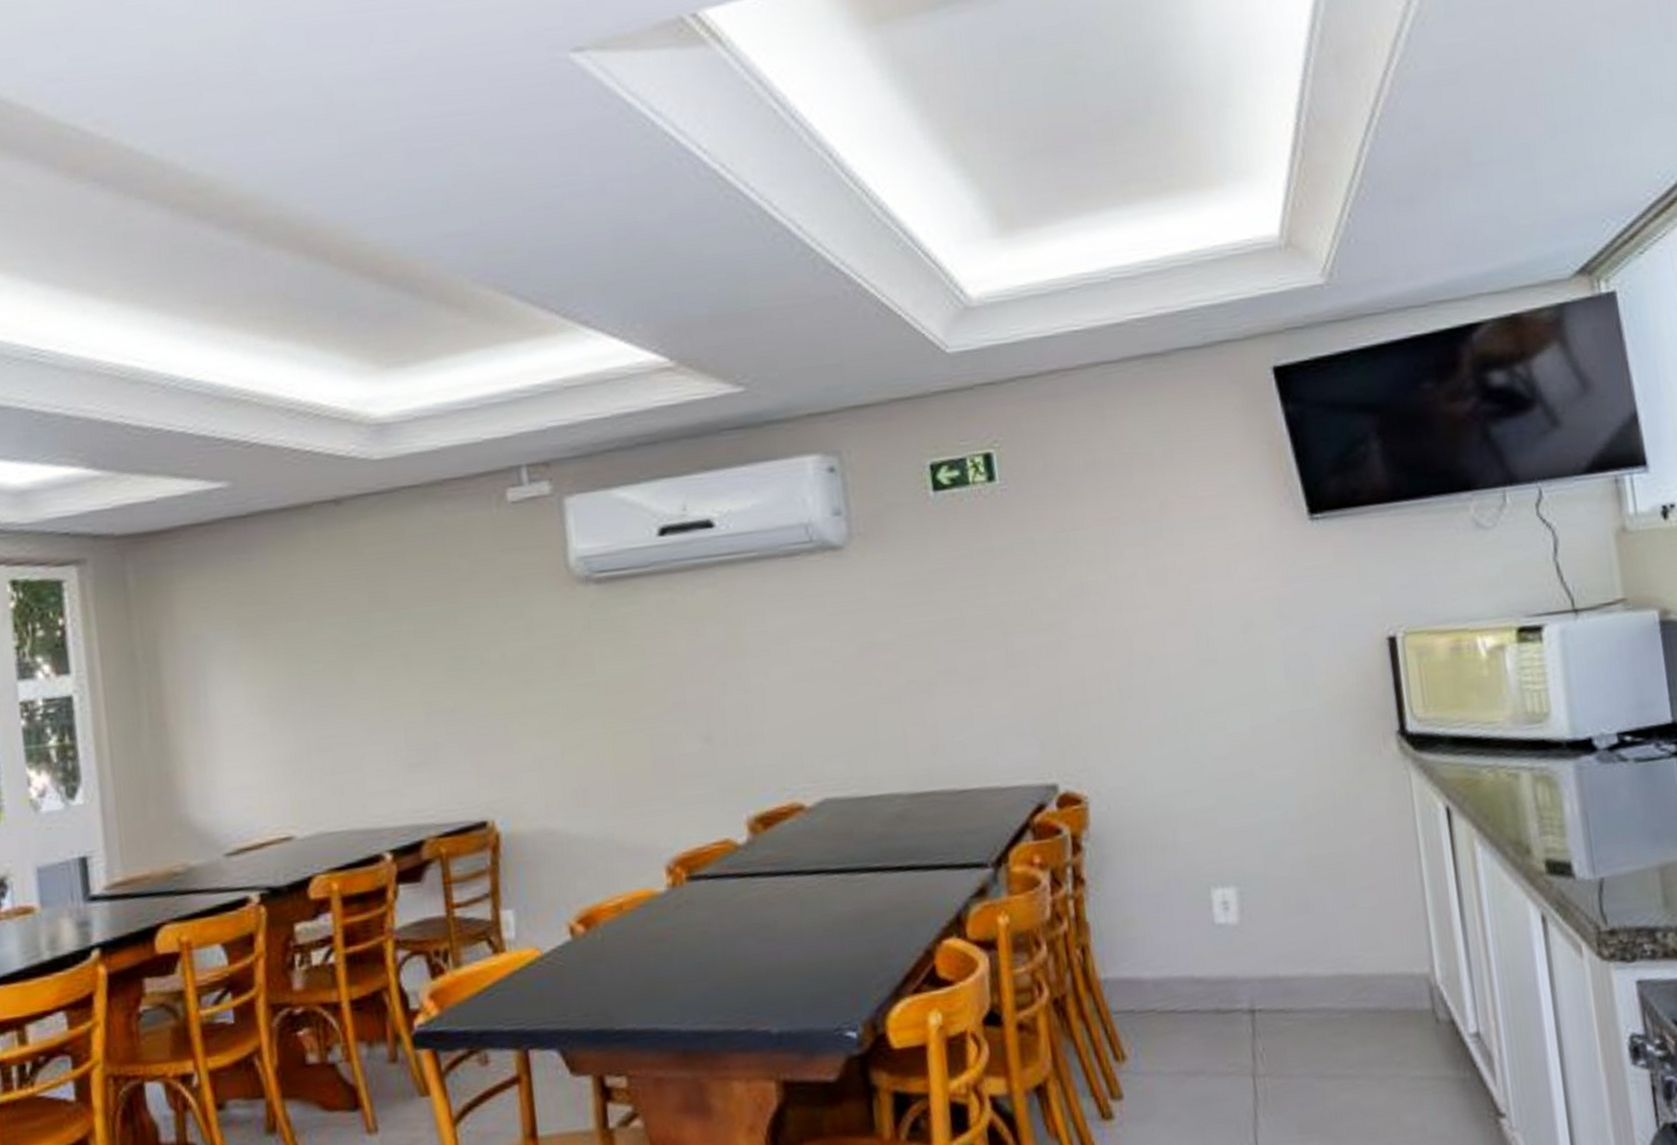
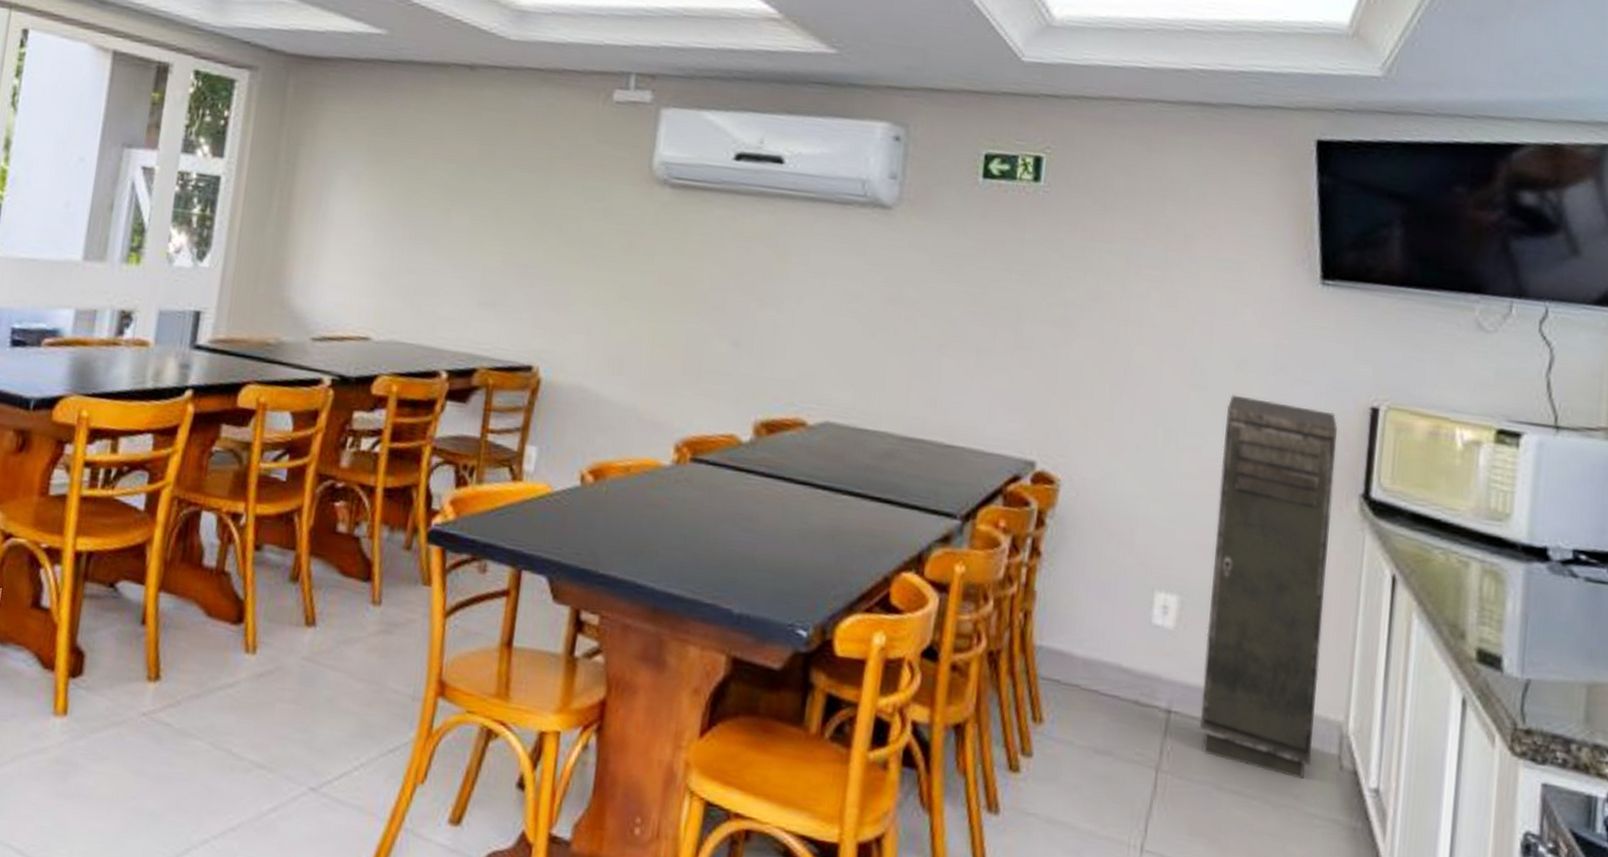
storage cabinet: none [1241,653,1407,1046] -> present [1199,394,1338,780]

